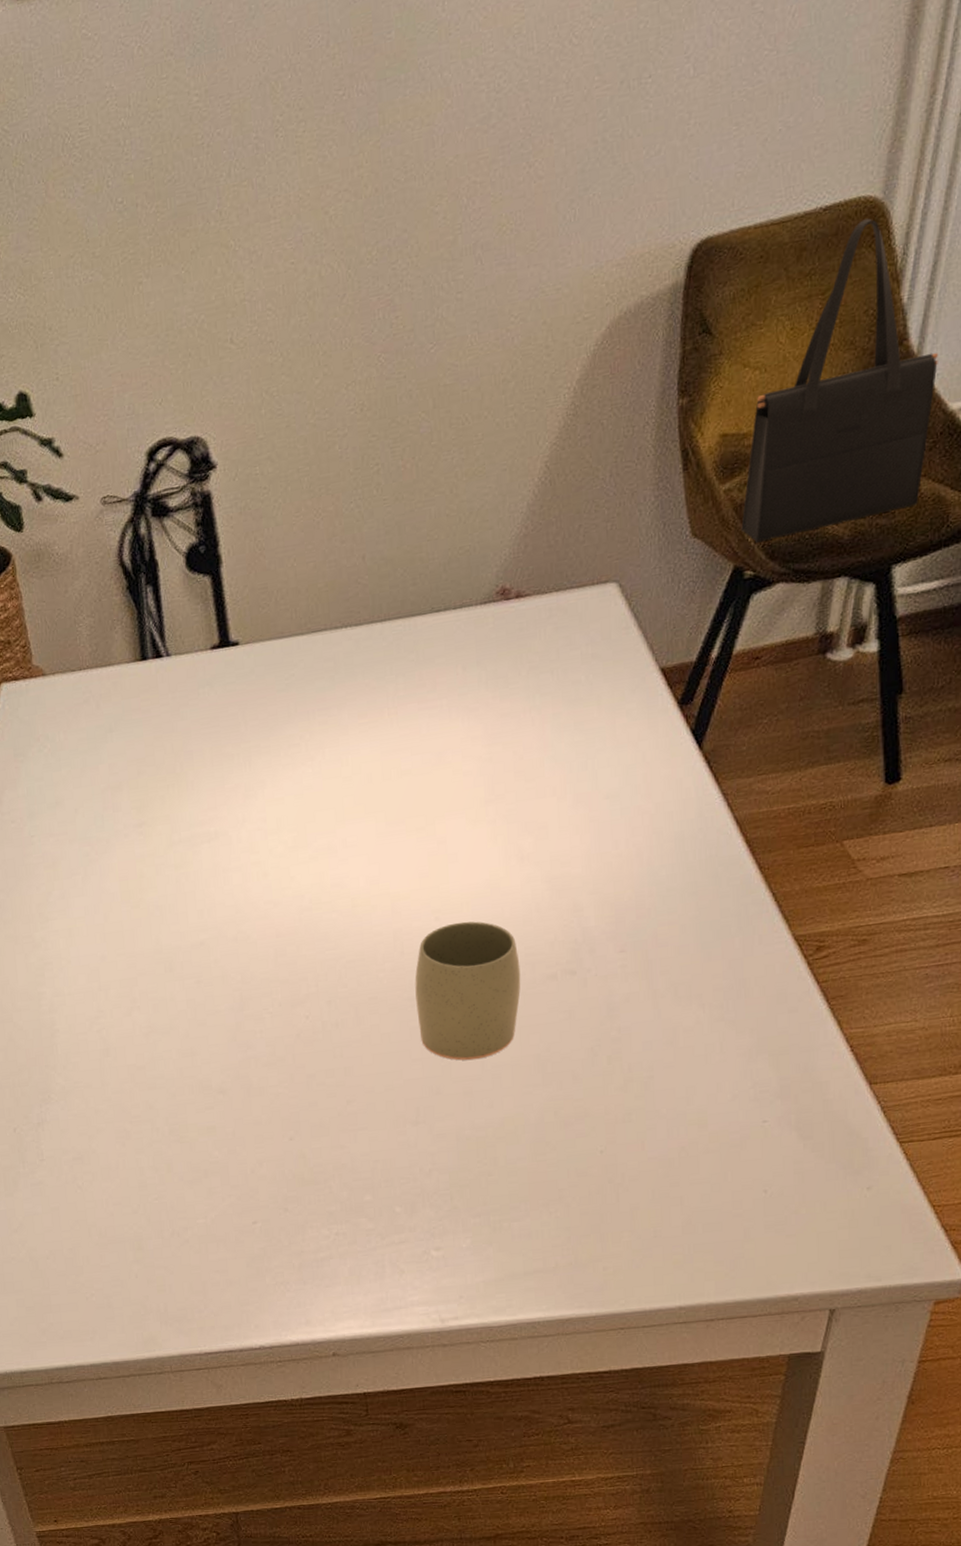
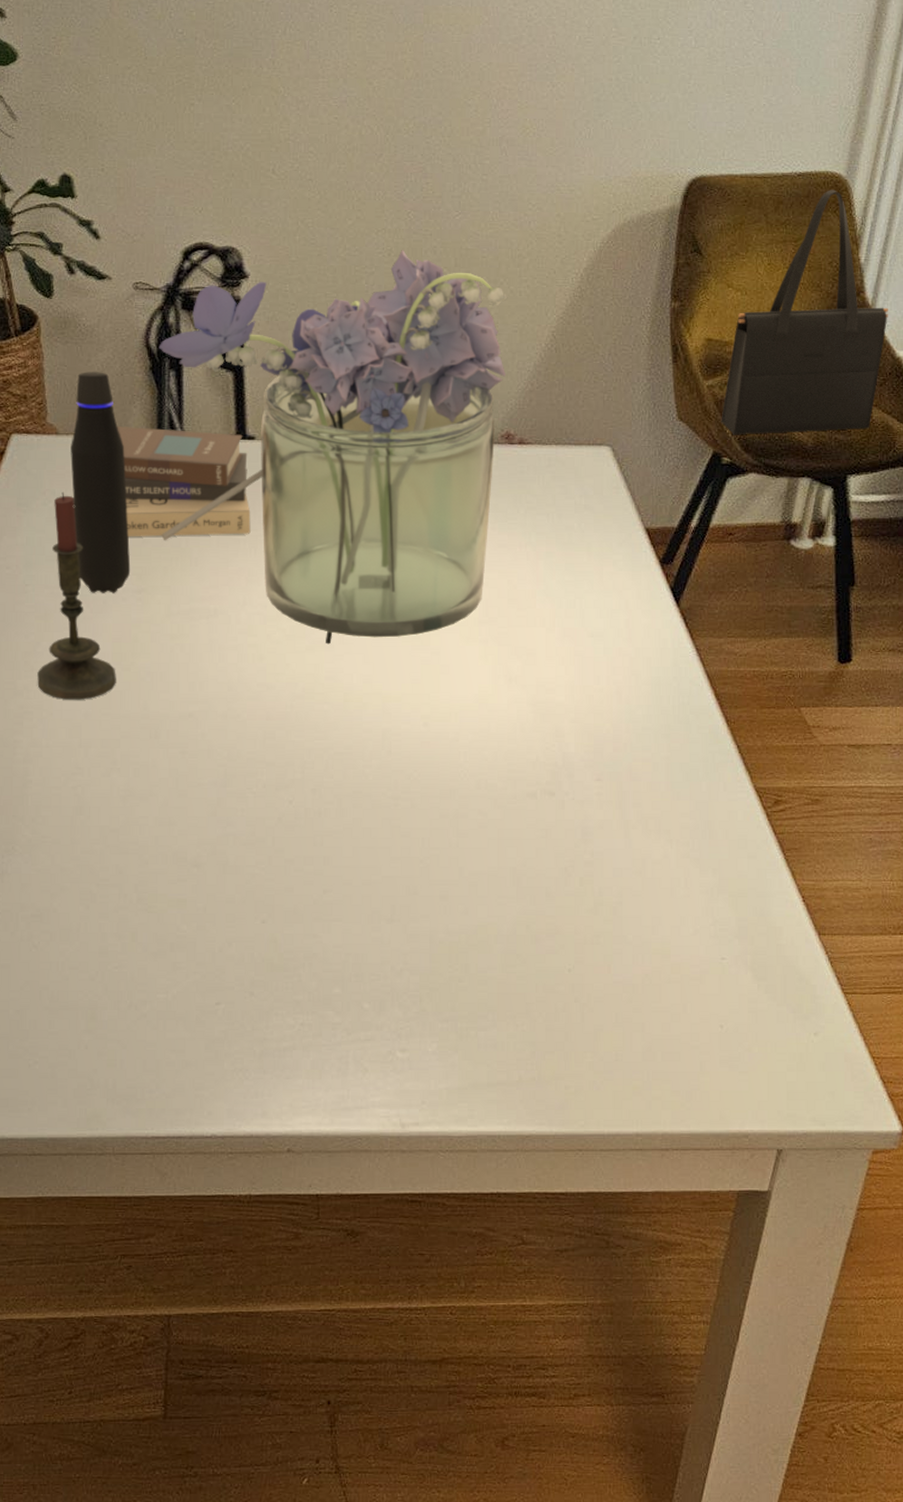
candle: none [48,734,127,946] -> present [37,491,116,700]
water bottle: none [57,601,130,834] -> present [70,372,131,593]
books: none [100,642,244,770] -> present [117,425,251,537]
flower bouquet: none [133,401,497,851] -> present [158,250,507,645]
mug: present [414,921,521,1061] -> none [400,731,502,865]

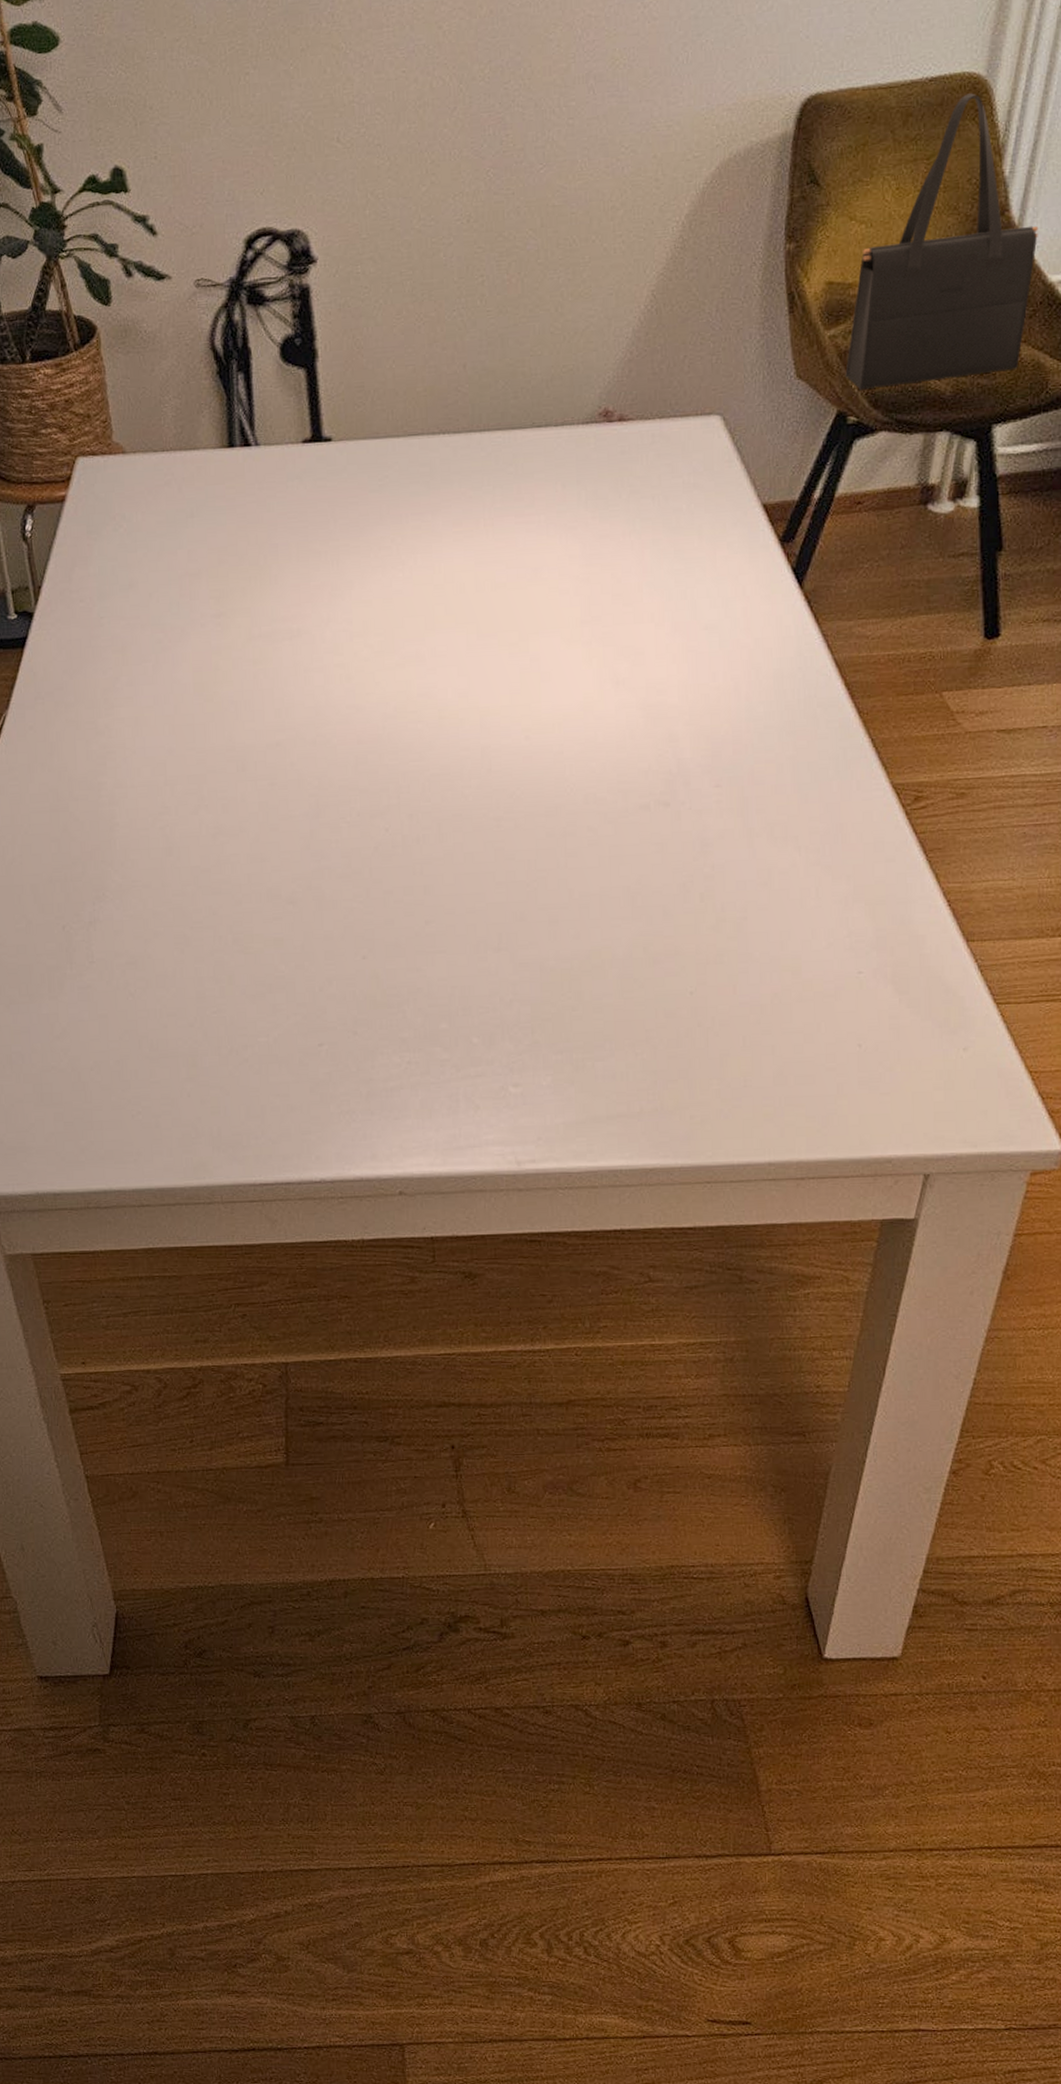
candle: present [37,491,116,700] -> none [118,514,199,736]
water bottle: present [70,372,131,593] -> none [138,381,208,621]
books: present [117,425,251,537] -> none [185,436,332,557]
flower bouquet: present [158,250,507,645] -> none [225,214,601,659]

